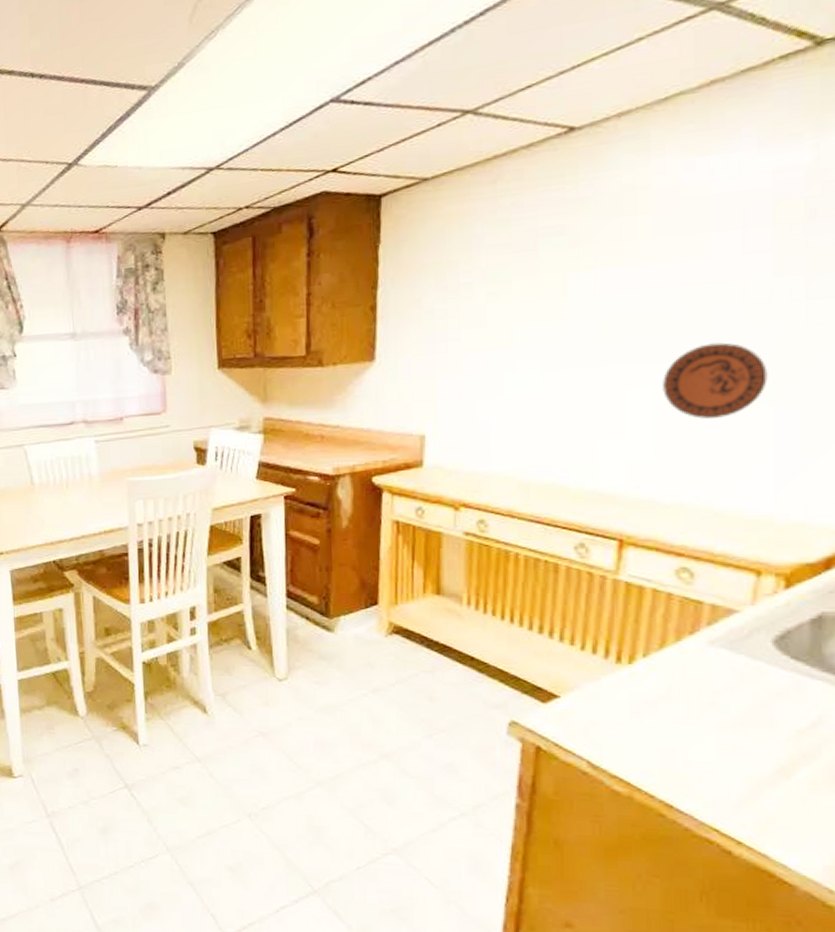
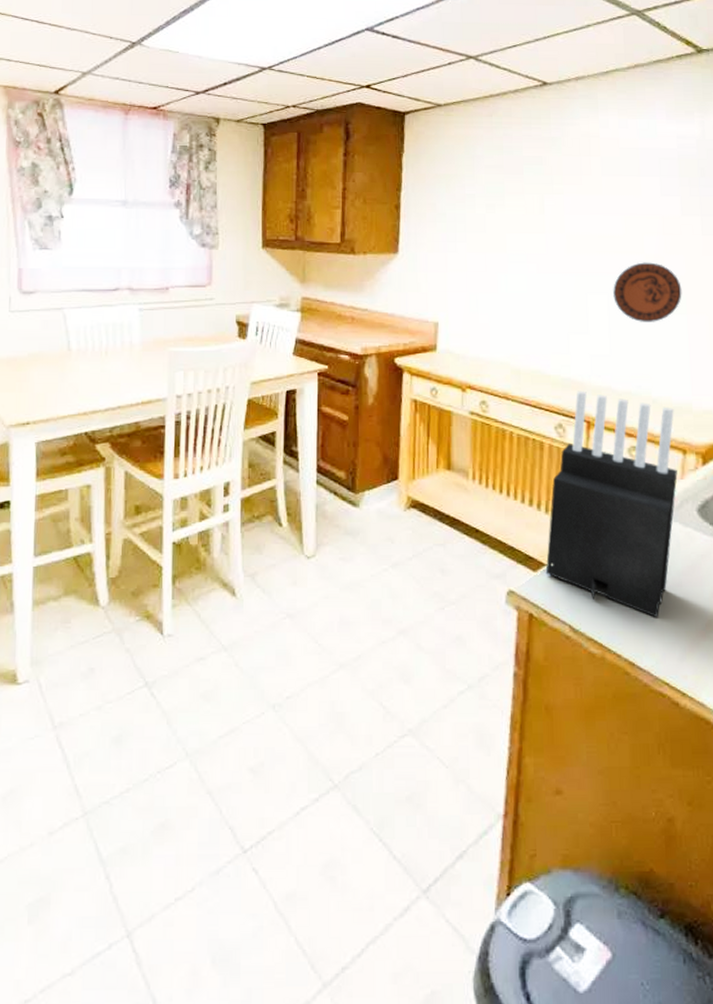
knife block: none [558,504,746,760] -> present [545,390,678,618]

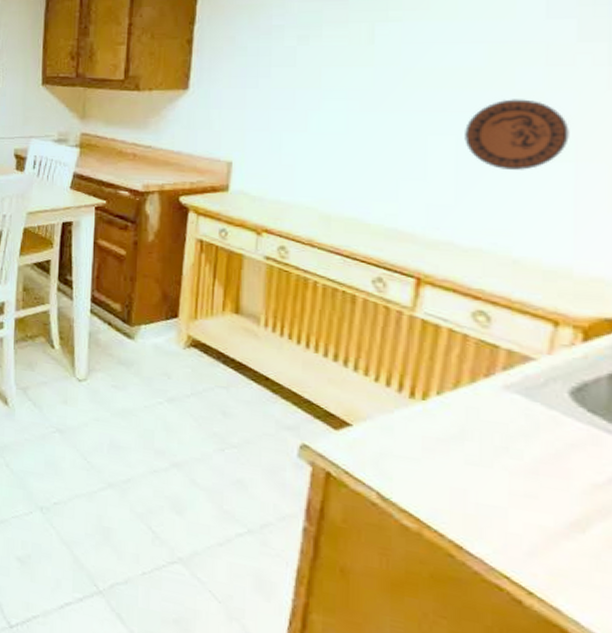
knife block: present [545,390,678,618] -> none [349,243,544,505]

